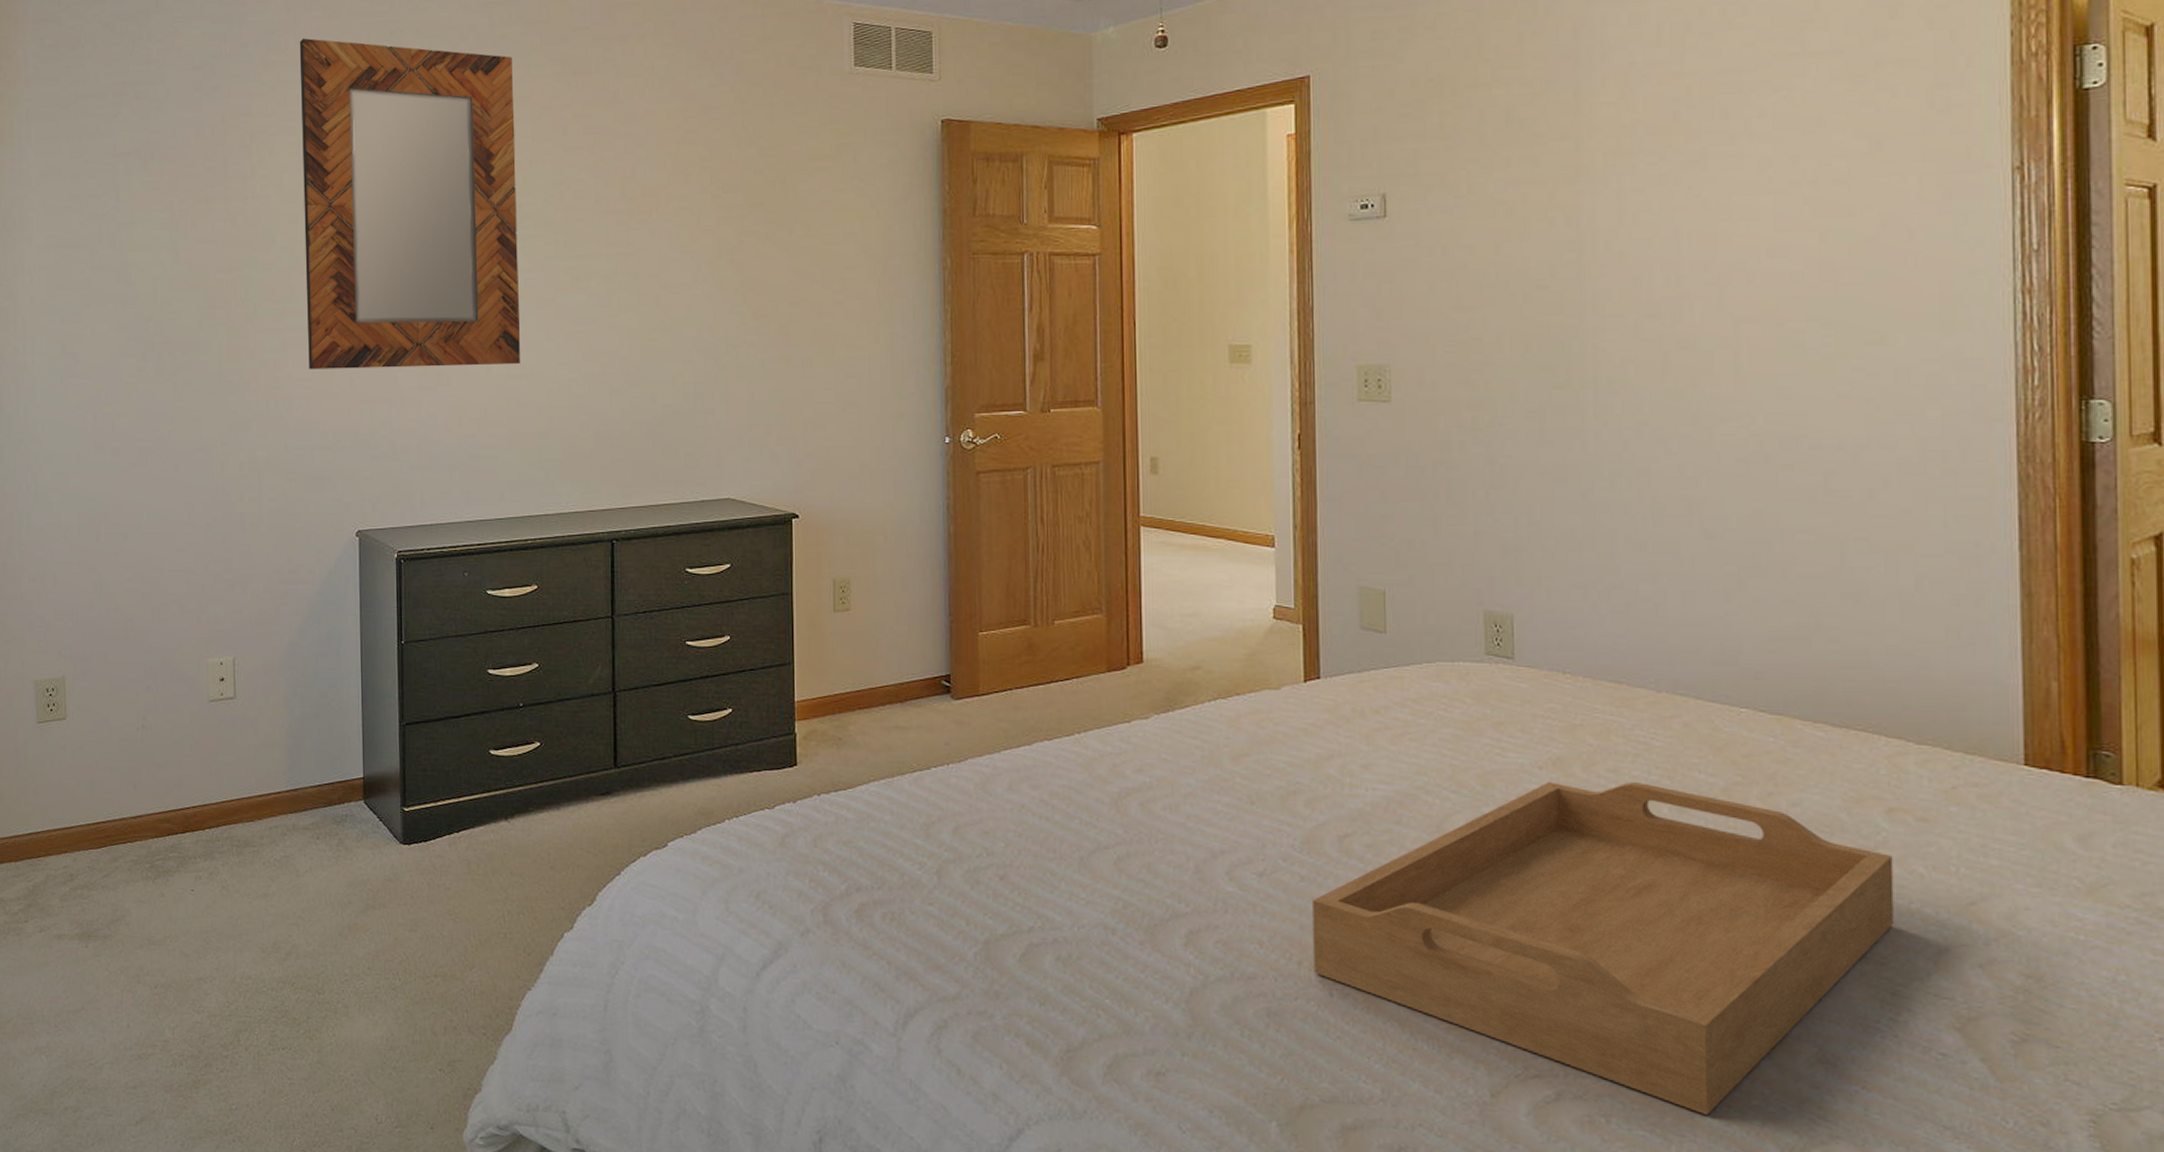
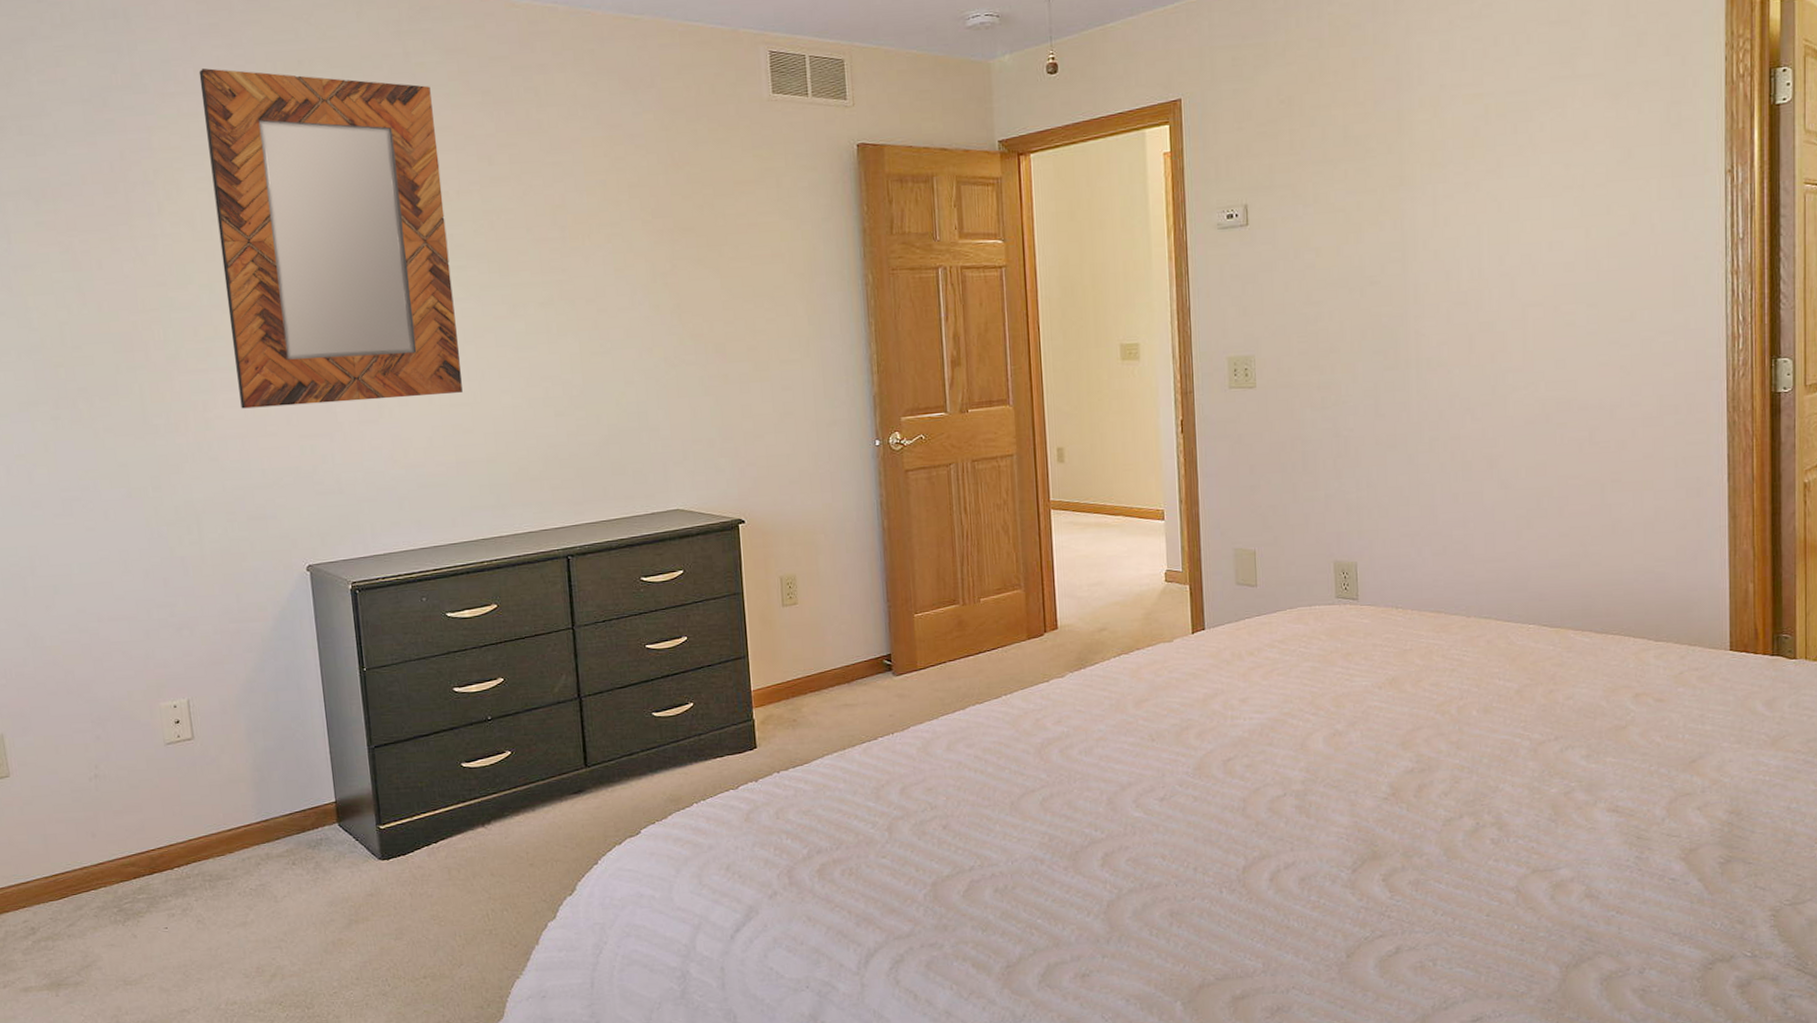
serving tray: present [1312,782,1894,1115] -> none [1204,692,1639,949]

